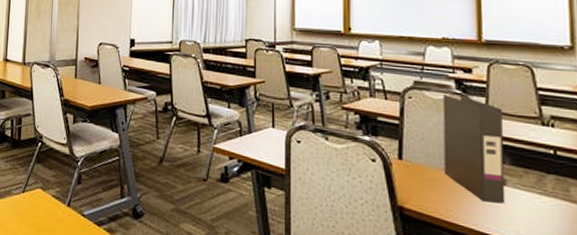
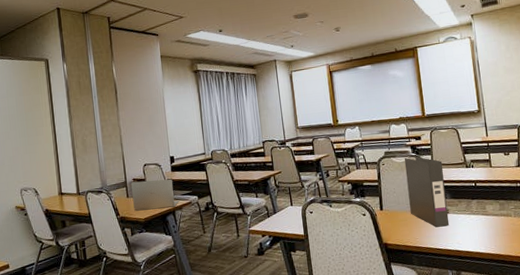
laptop: none [80,61,134,101] -> present [131,179,180,211]

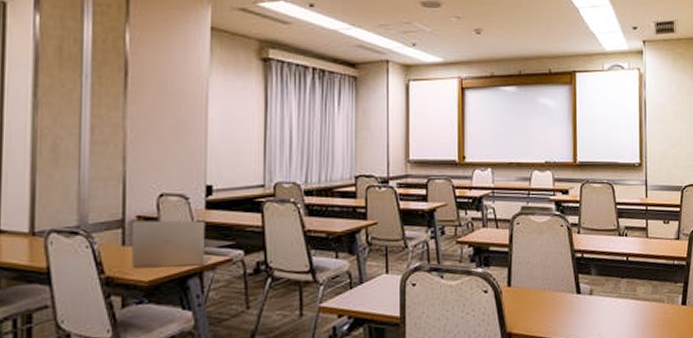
binder: present [404,156,450,228] -> none [545,215,592,313]

